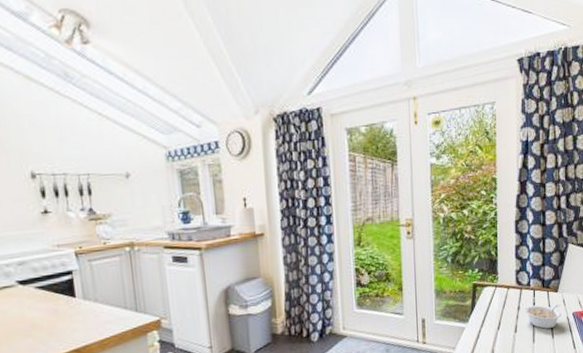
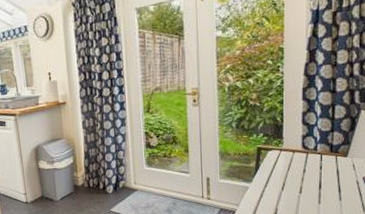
legume: present [525,304,561,329] -> none [311,168,350,191]

